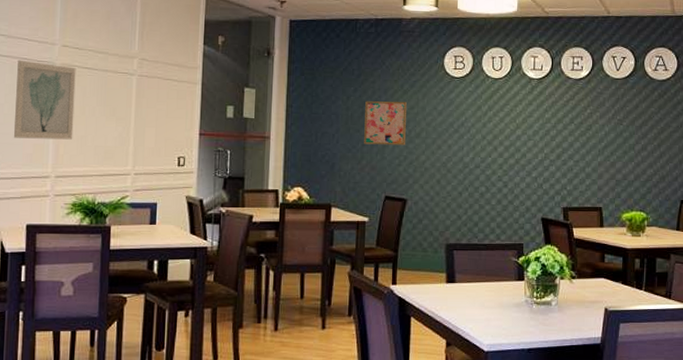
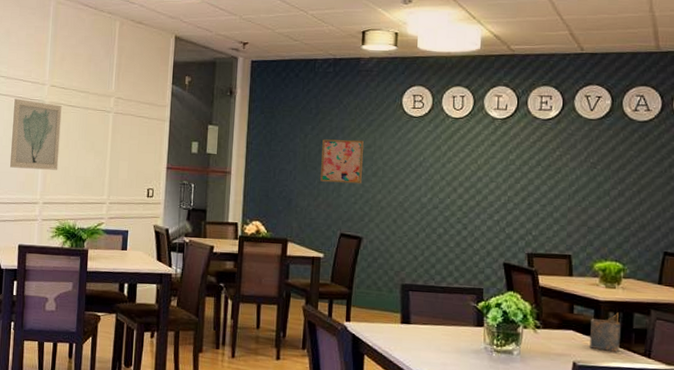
napkin holder: none [619,258,645,295] -> present [590,312,621,352]

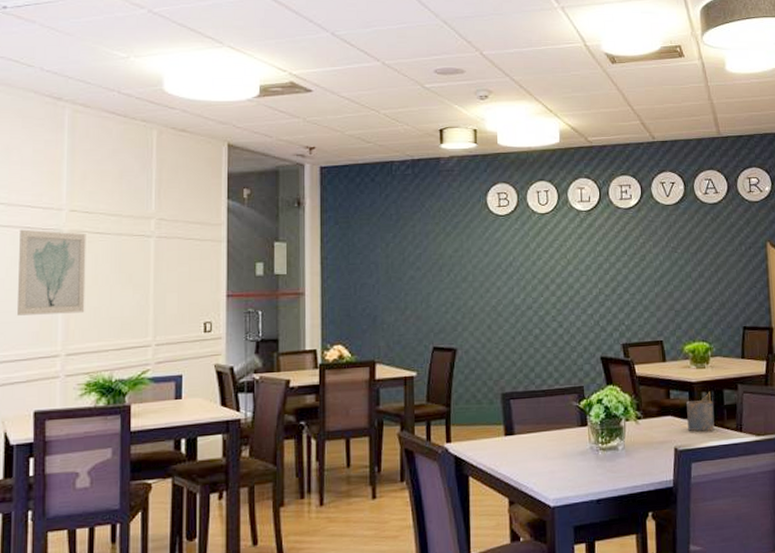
wall art: present [320,139,364,184] -> none [406,244,452,293]

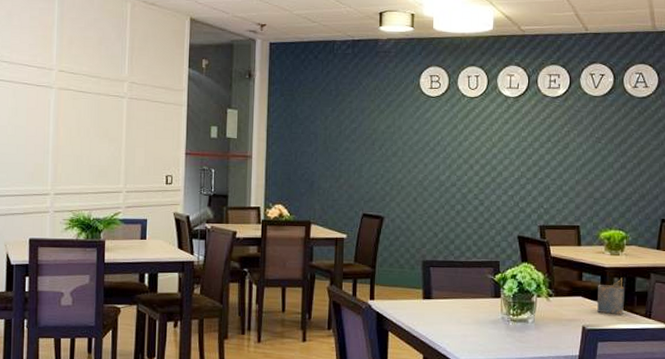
wall art: present [18,229,86,316] -> none [17,84,72,159]

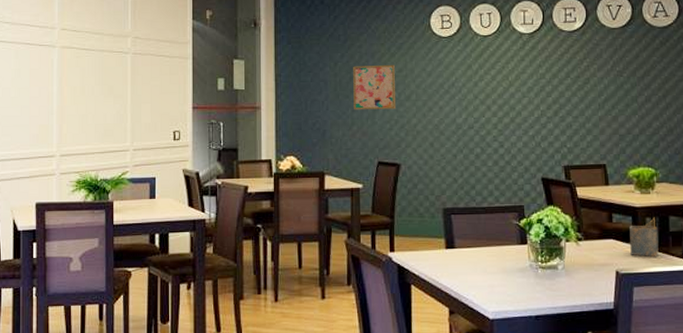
wall art: none [342,120,384,164] -> present [353,64,397,110]

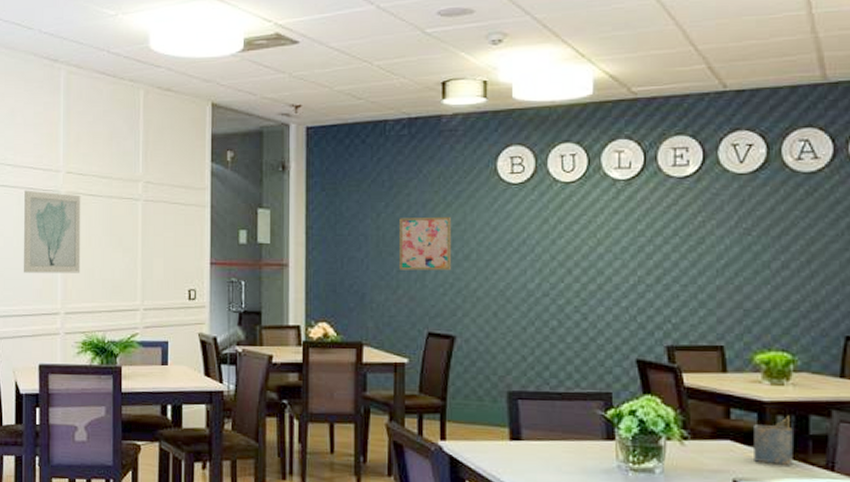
wall art: none [21,45,75,120] -> present [24,190,81,273]

